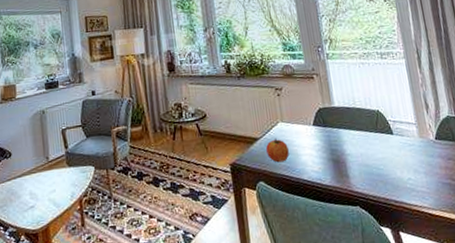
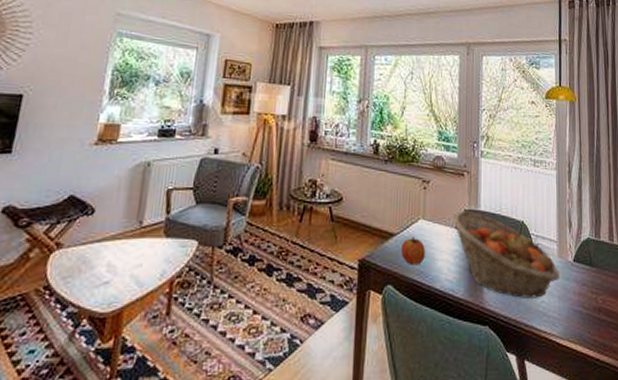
fruit basket: none [308,108,423,179] -> present [451,211,559,298]

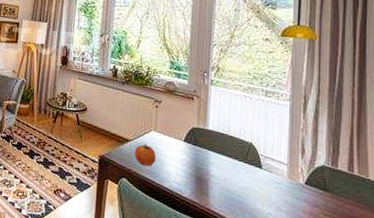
fruit basket: present [451,211,559,298] -> none [180,128,289,210]

